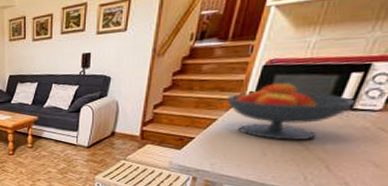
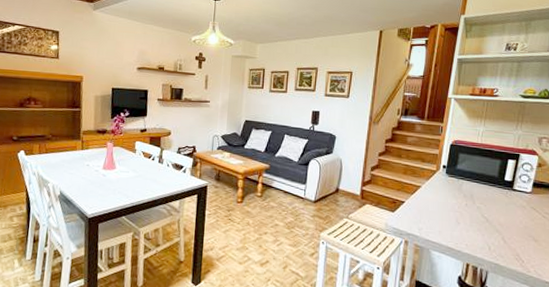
fruit bowl: present [227,81,356,140] -> none [427,159,514,213]

